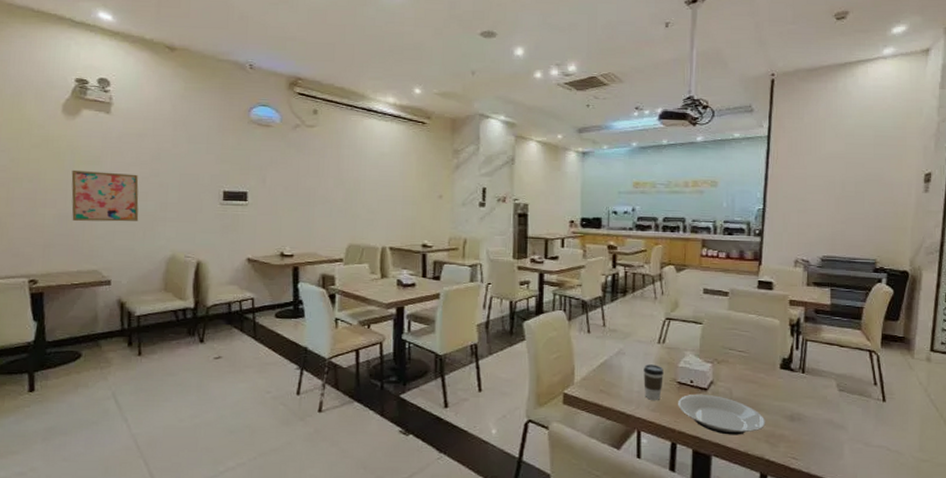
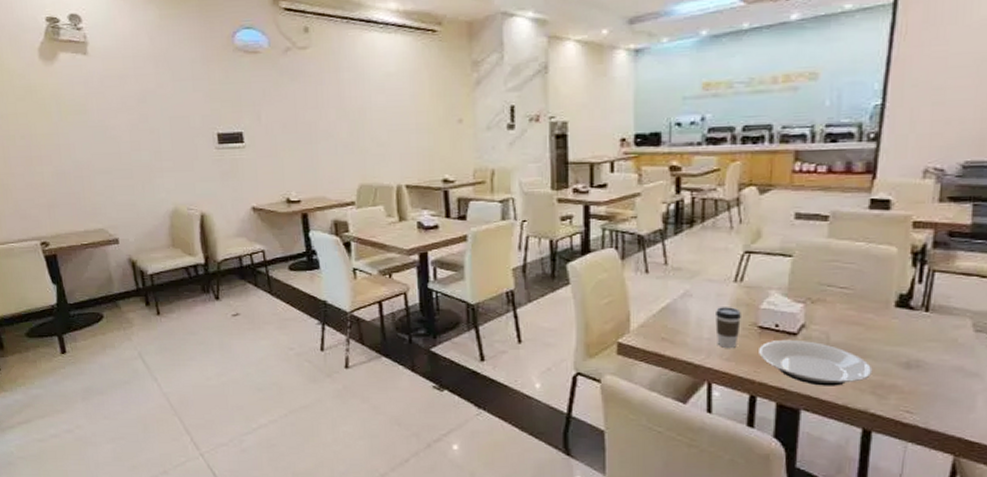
wall art: present [71,169,139,222] -> none [60,121,135,177]

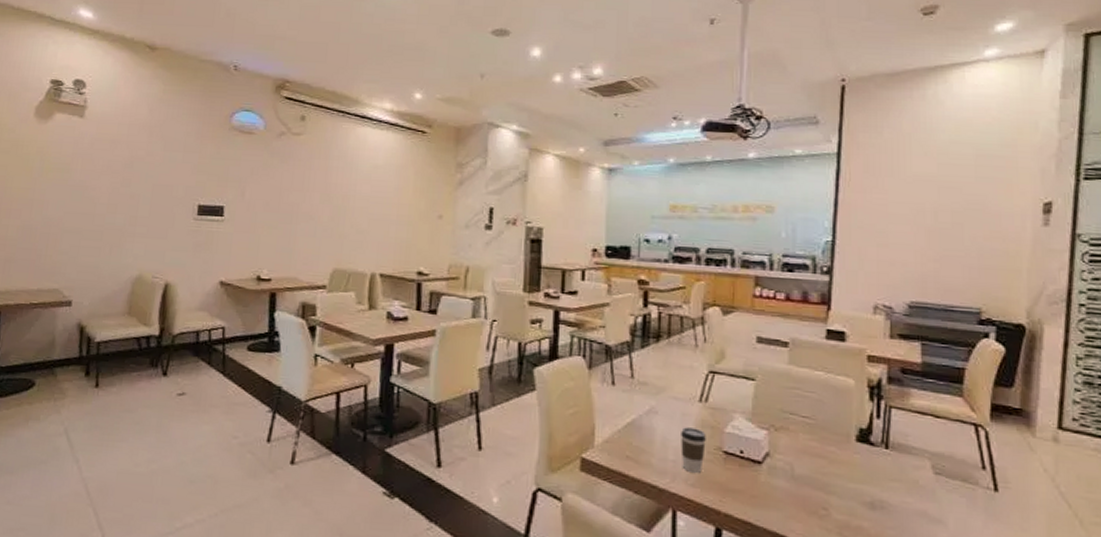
plate: present [759,339,873,386] -> none [724,467,838,524]

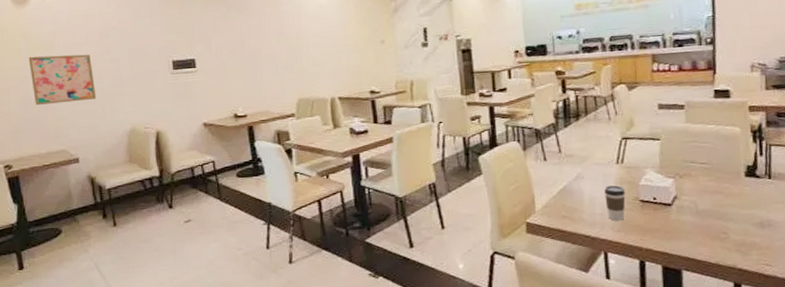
wall art: none [36,178,109,236] -> present [28,54,97,105]

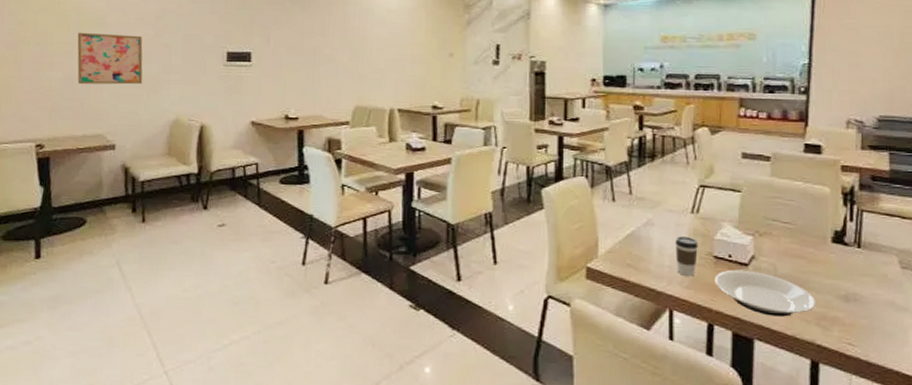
plate: none [642,209,735,248] -> present [715,269,816,317]

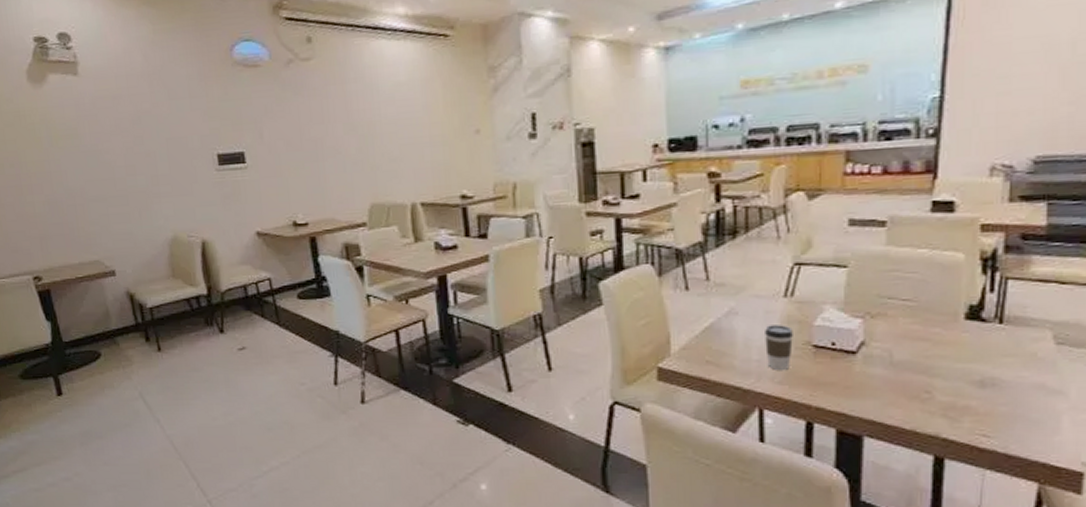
wall art: present [77,32,143,85] -> none [51,145,131,206]
plate: present [715,269,816,317] -> none [814,358,943,409]

